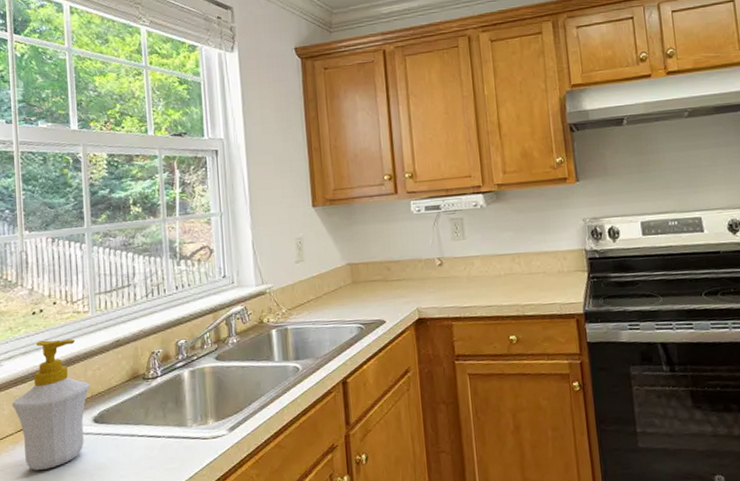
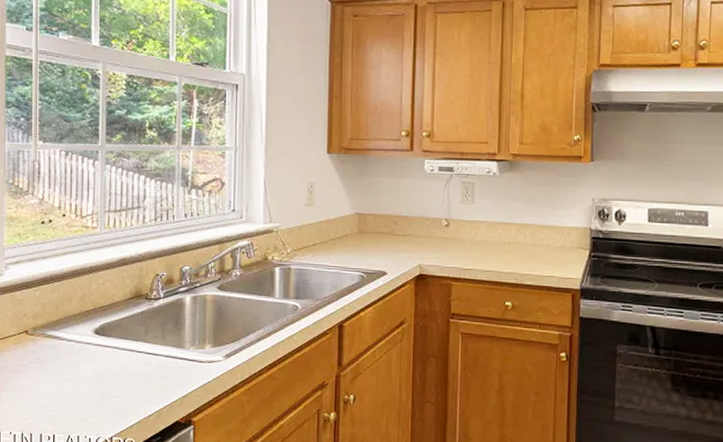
soap bottle: present [11,339,91,471] -> none [15,250,94,372]

